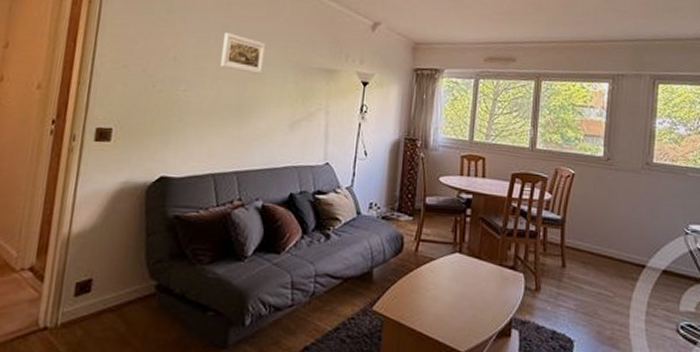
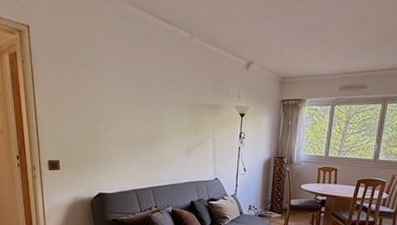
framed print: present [221,33,266,75] -> none [129,80,163,113]

